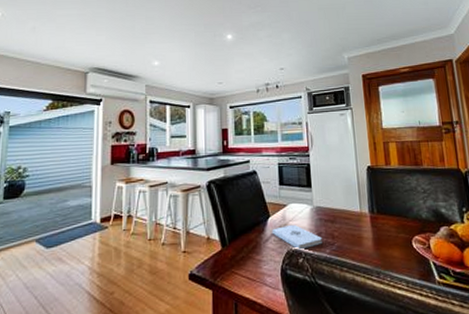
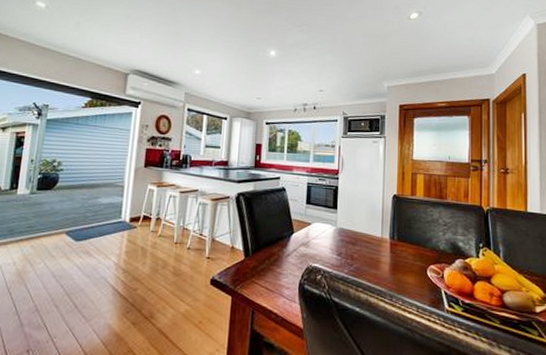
notepad: present [272,224,322,250] -> none [294,242,342,267]

